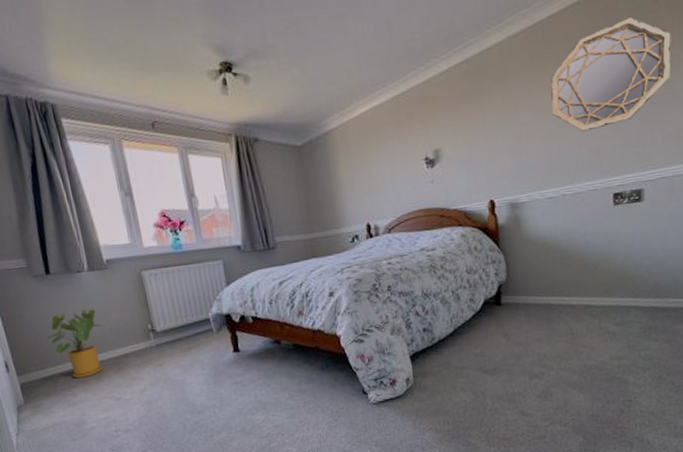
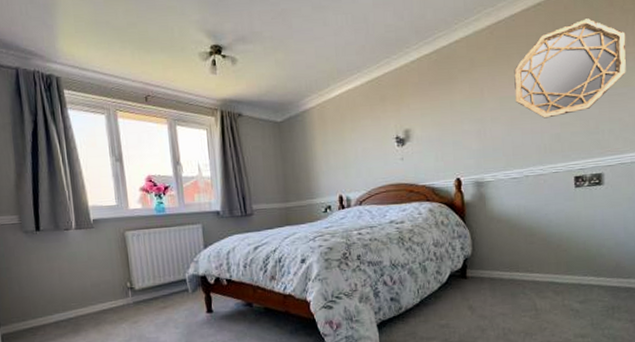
house plant: present [46,309,102,378] -> none [30,265,84,331]

